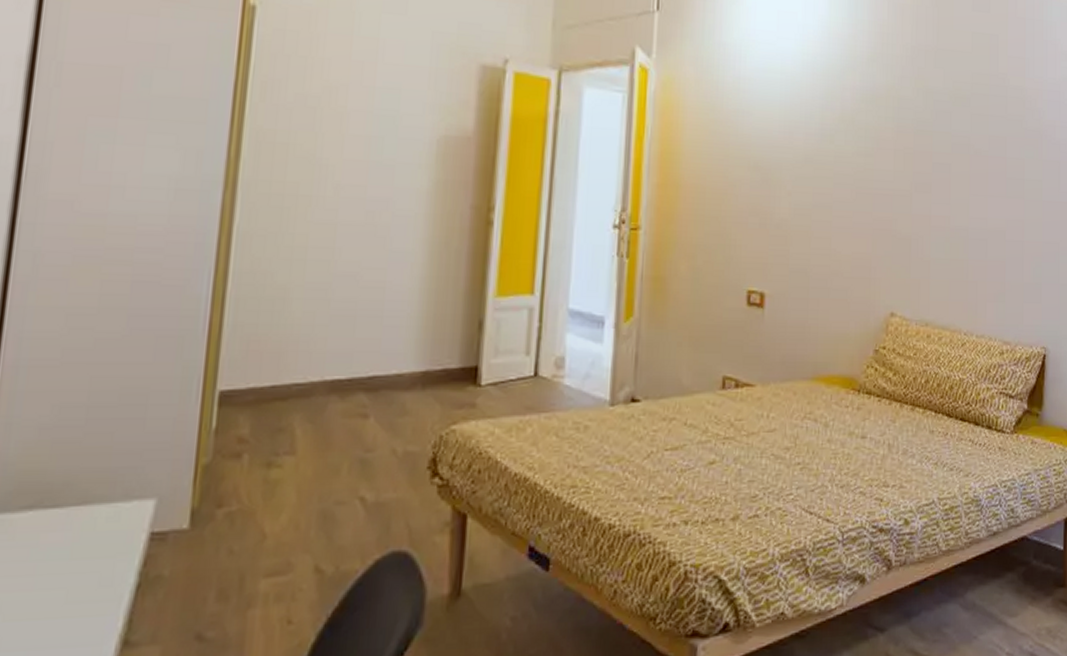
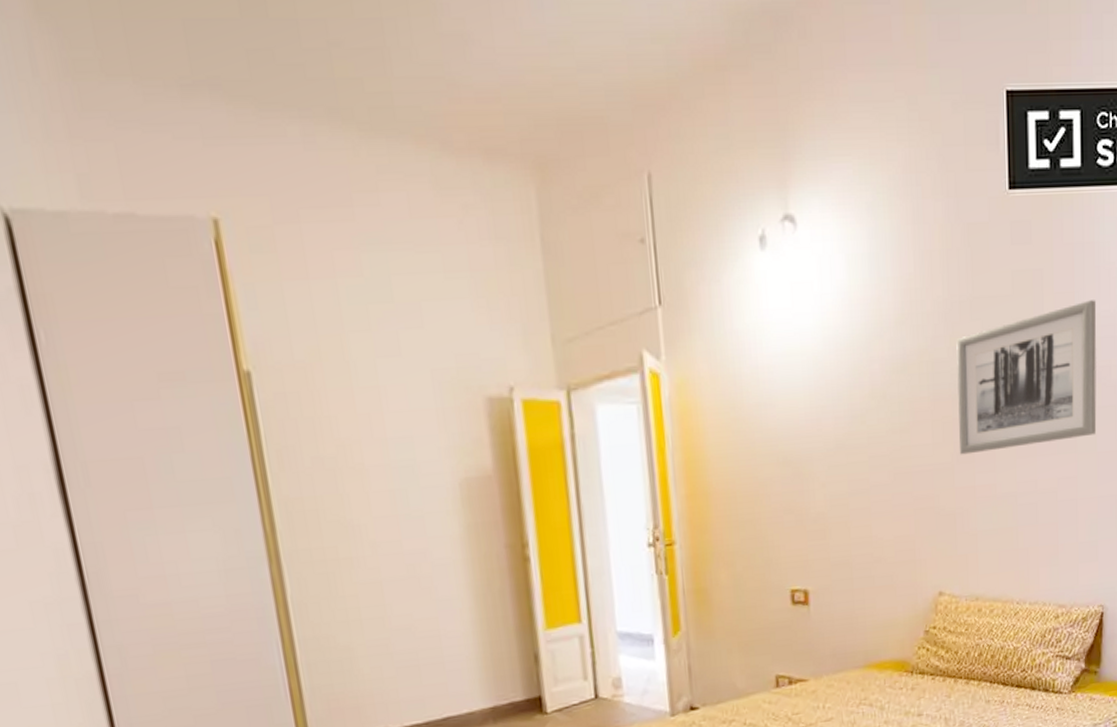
wall art: none [917,67,1044,186] -> present [956,300,1097,455]

